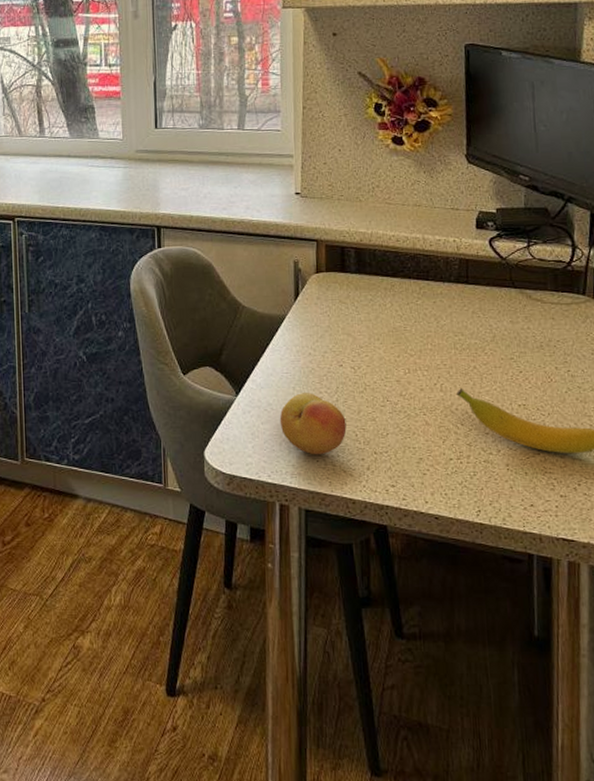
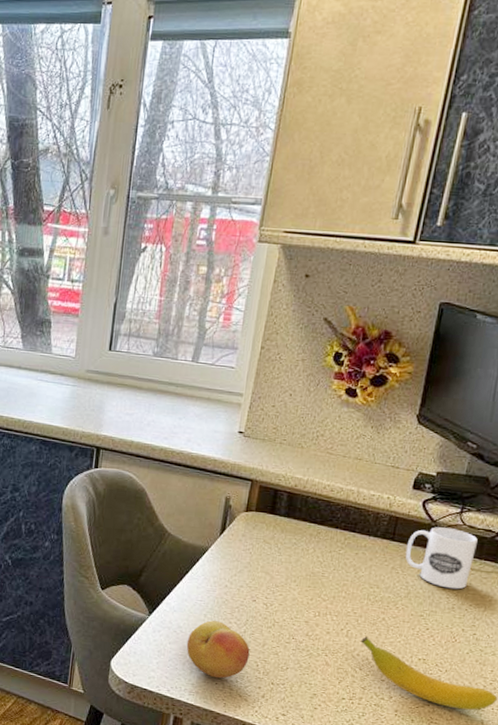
mug: none [482,264,551,326] -> present [405,527,478,590]

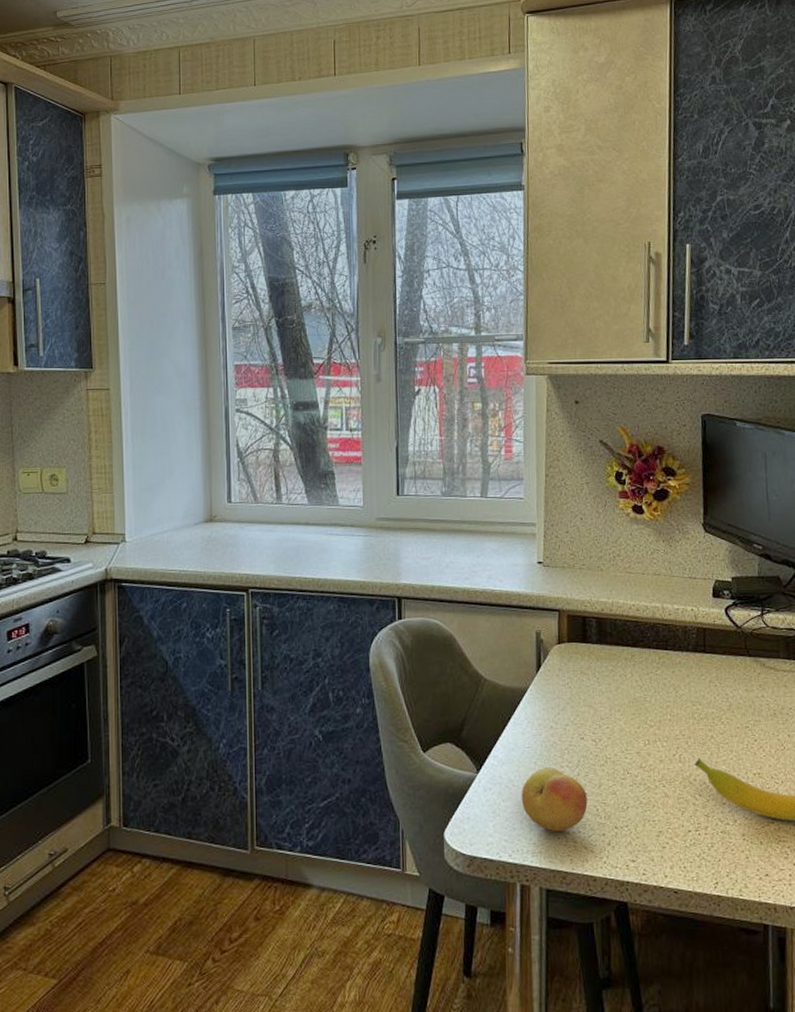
mug: present [405,527,478,590] -> none [718,632,784,694]

